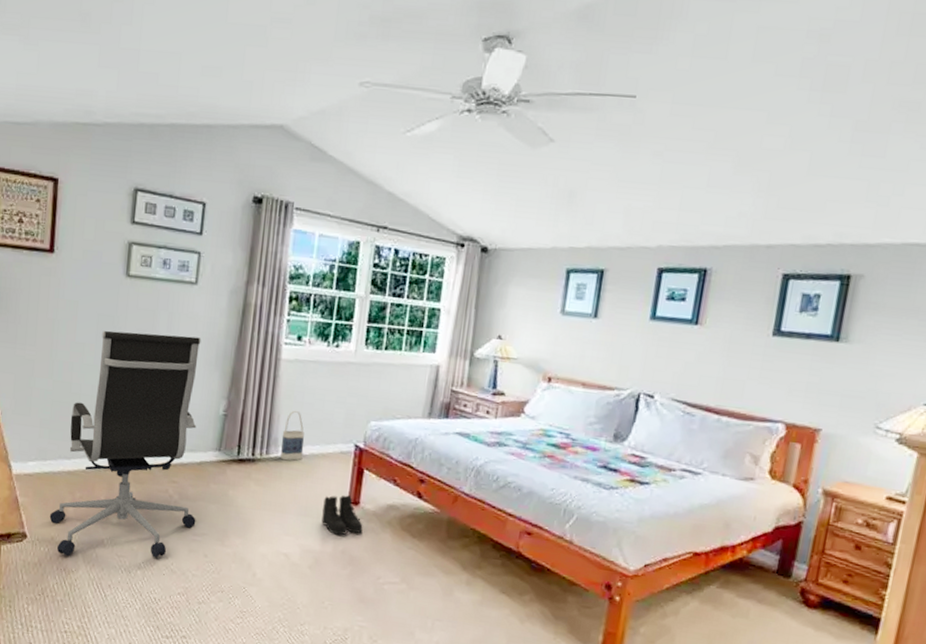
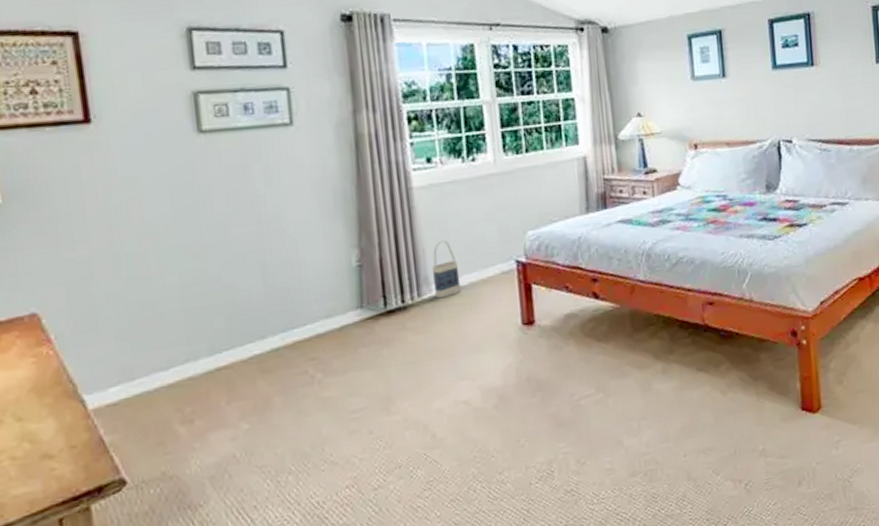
office chair: present [49,330,201,558] -> none [153,185,351,490]
boots: present [321,495,363,536] -> none [495,316,545,364]

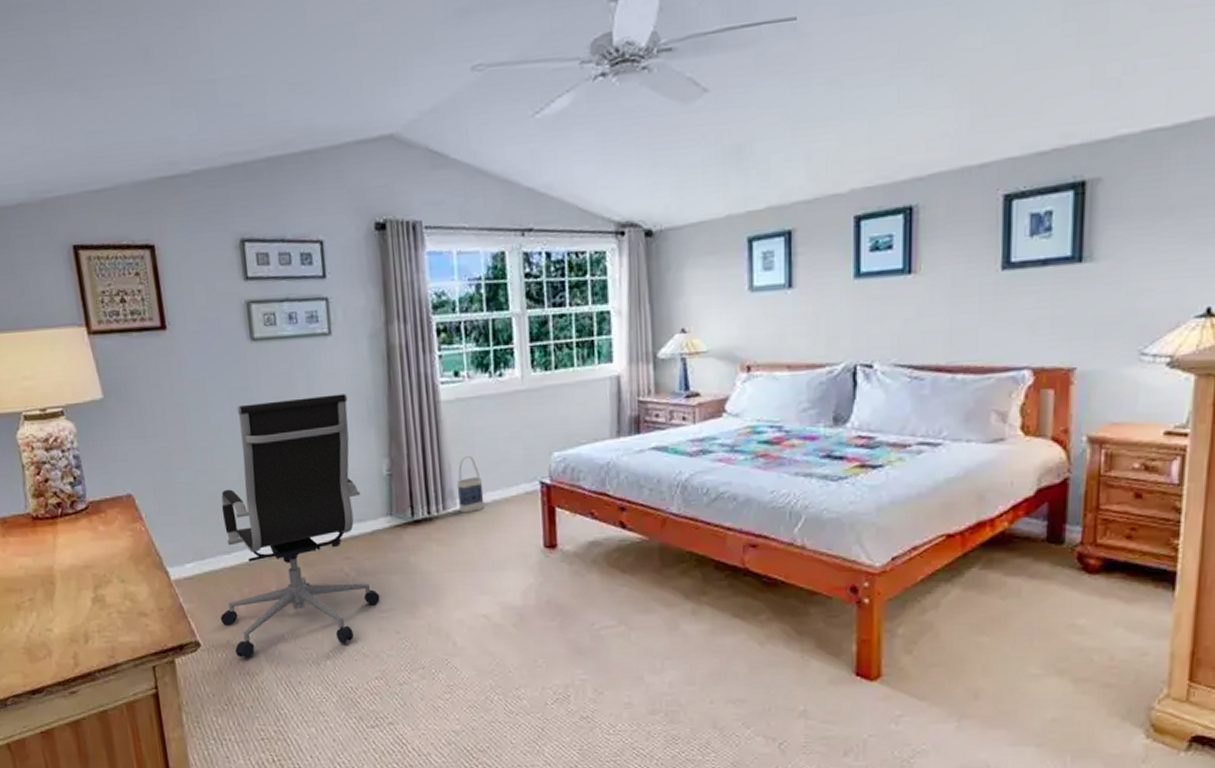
office chair: none [153,185,351,490] -> present [220,394,380,659]

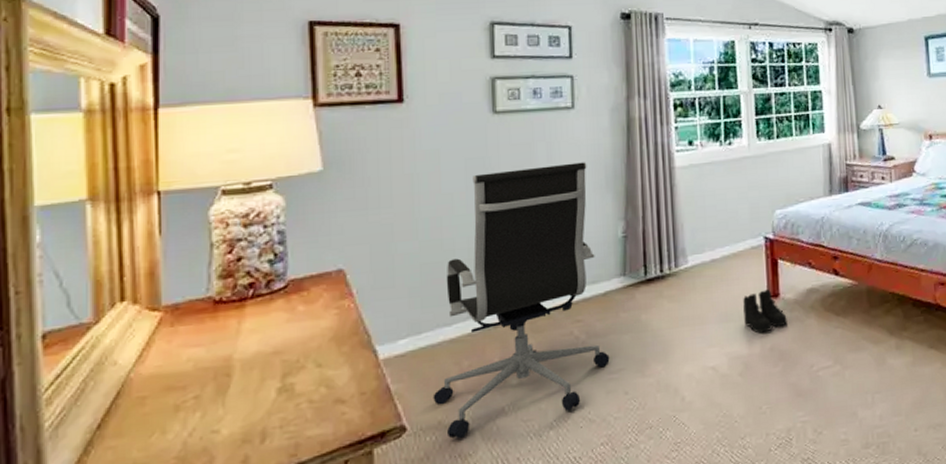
bag: present [456,455,485,513] -> none [688,215,714,270]
boots: none [517,539,566,585] -> present [743,289,787,334]

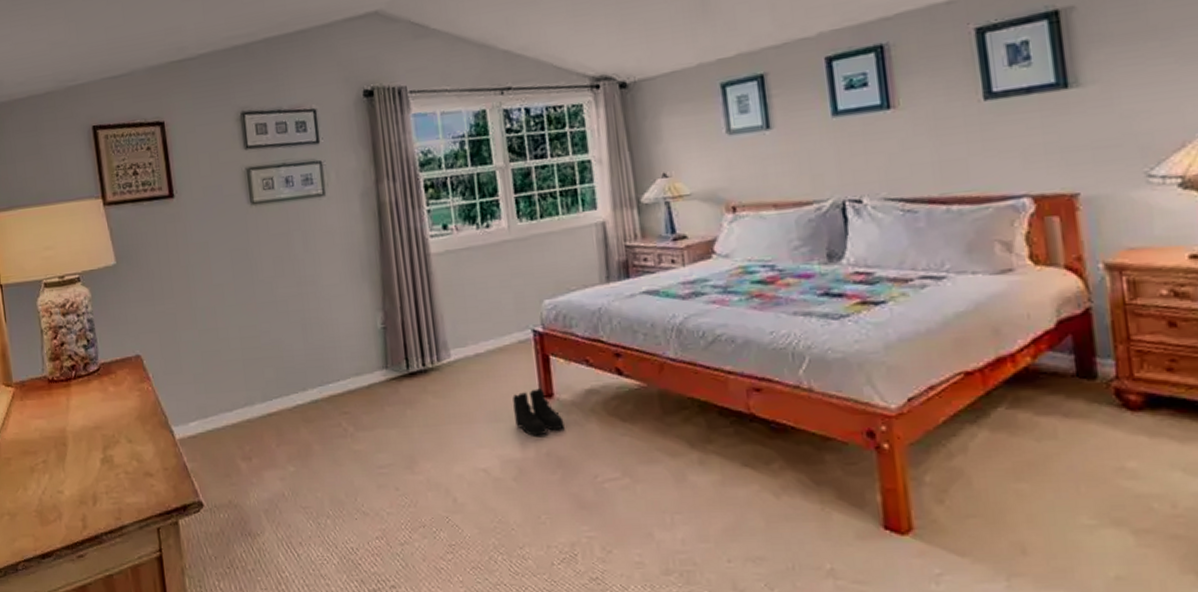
office chair: present [433,162,610,439] -> none [222,251,379,519]

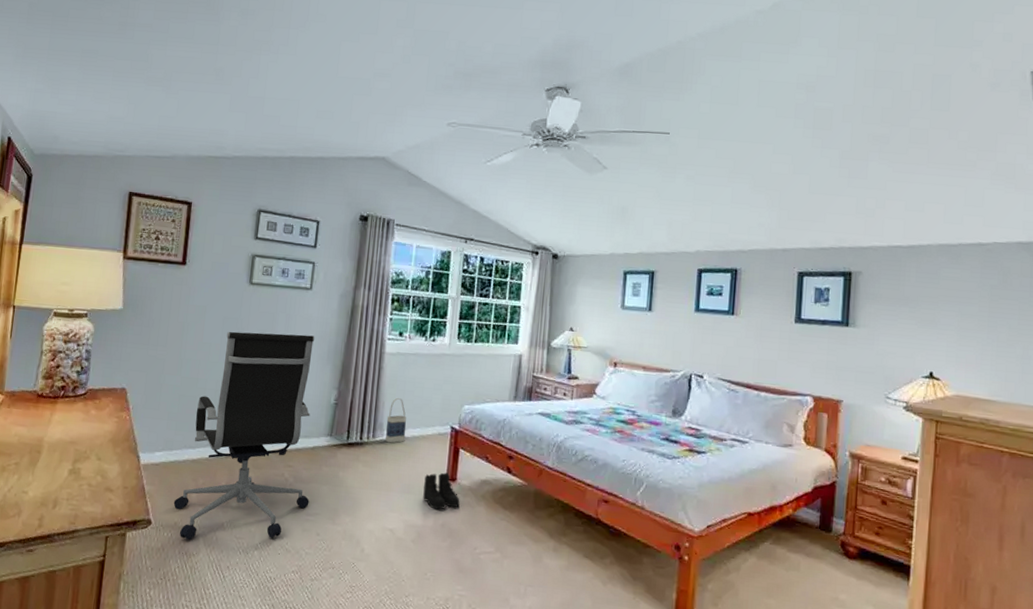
office chair: none [222,251,379,519] -> present [173,331,315,541]
bag: none [449,306,479,364] -> present [385,397,407,443]

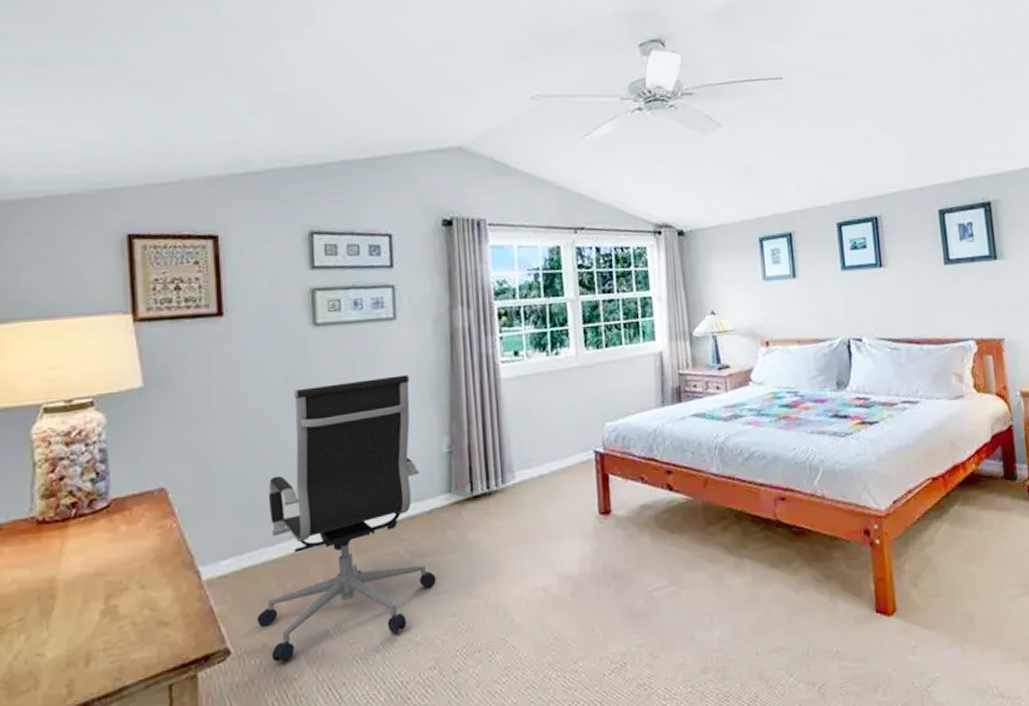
bag: present [385,397,407,443] -> none [515,429,542,486]
boots: present [423,472,460,510] -> none [573,506,620,552]

